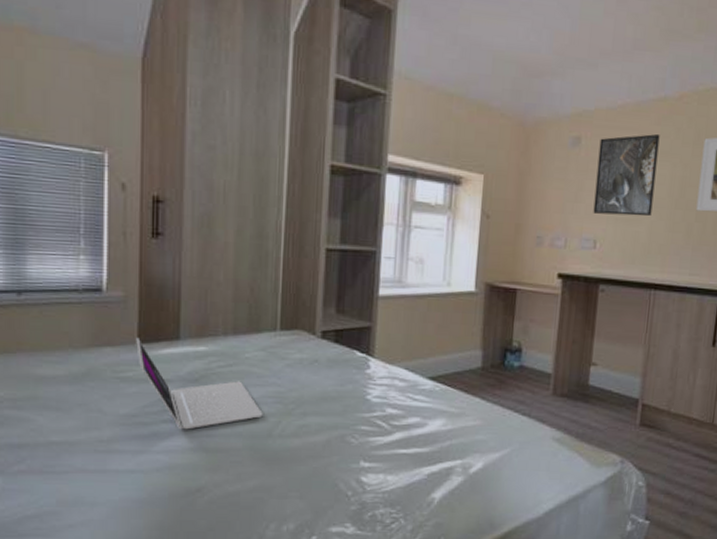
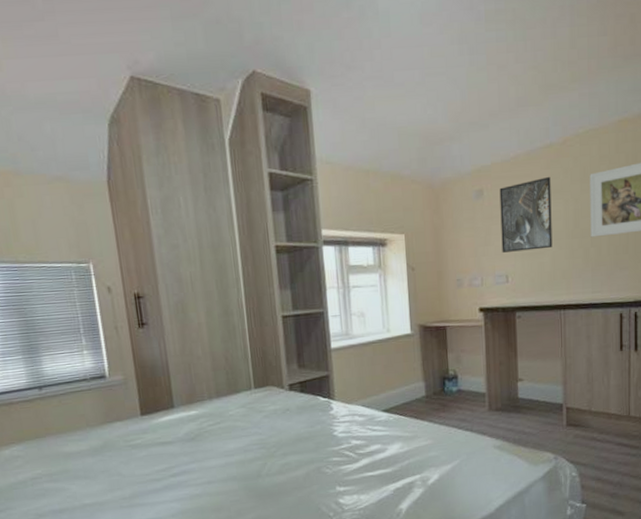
laptop: present [136,337,263,430] -> none [139,411,251,481]

